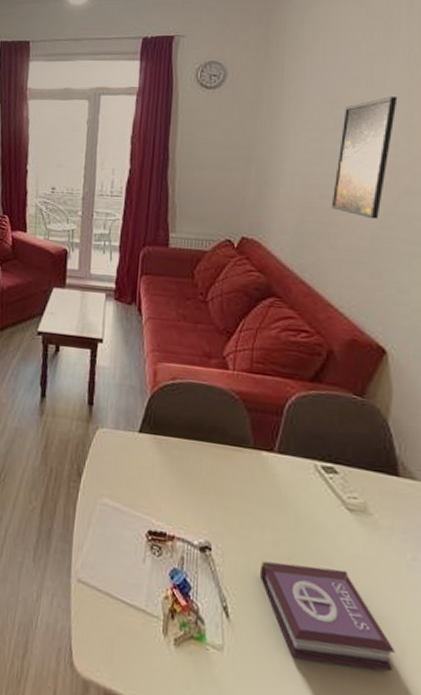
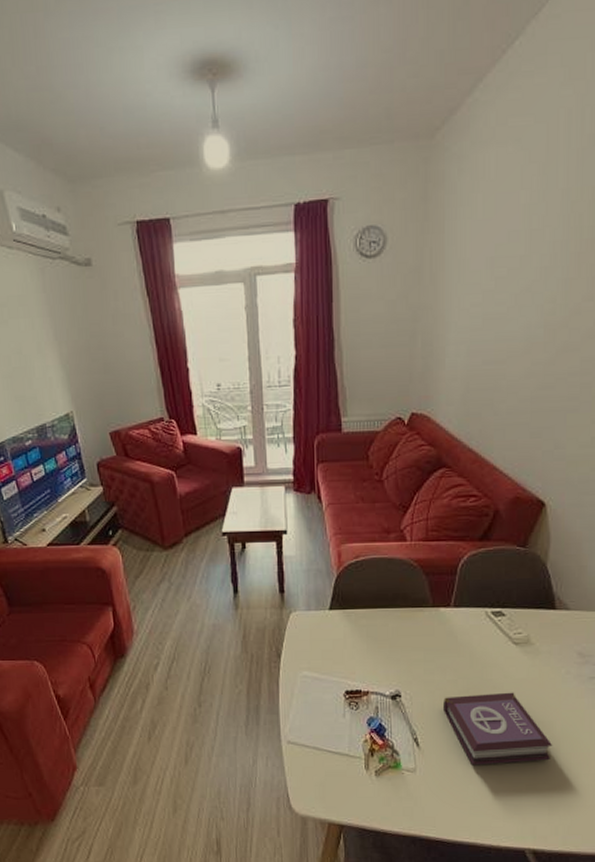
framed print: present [331,97,398,220] -> none [494,250,556,380]

